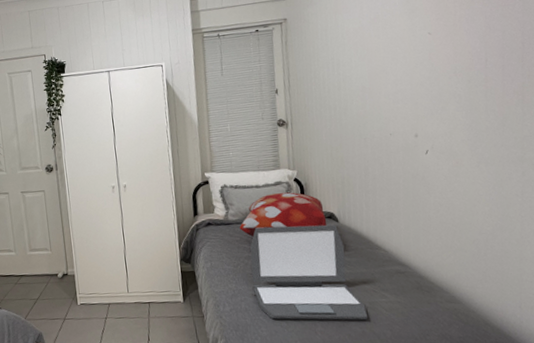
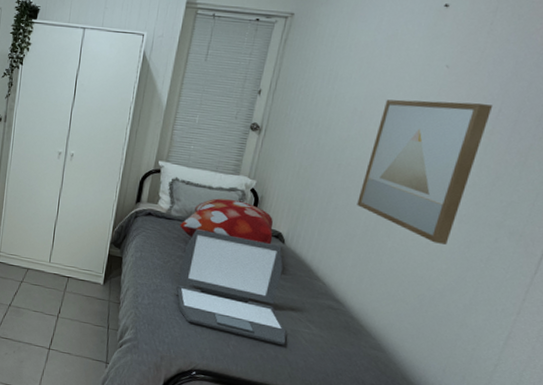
wall art: none [387,57,483,190] -> present [357,99,492,245]

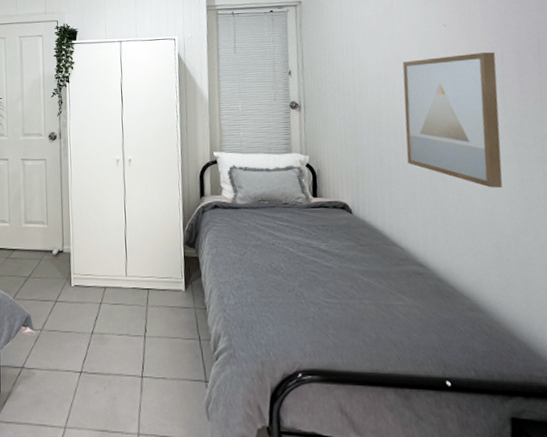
laptop: present [176,229,287,346] -> none [258,213,383,325]
decorative pillow: present [180,198,274,245] -> none [247,178,341,223]

